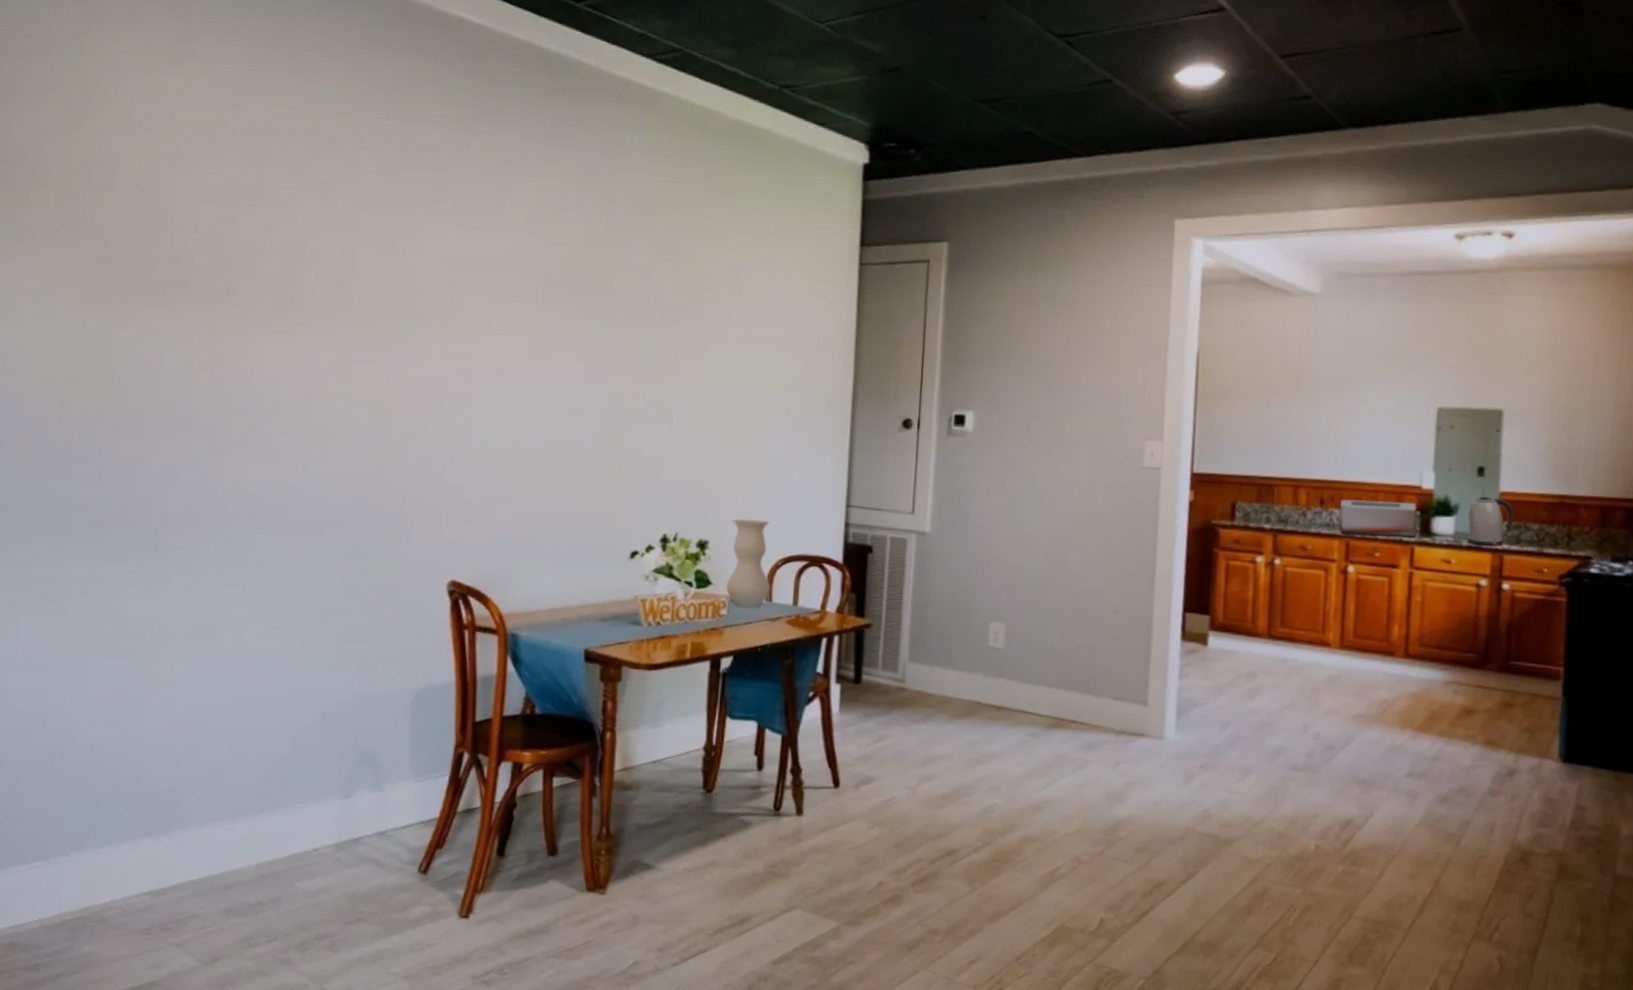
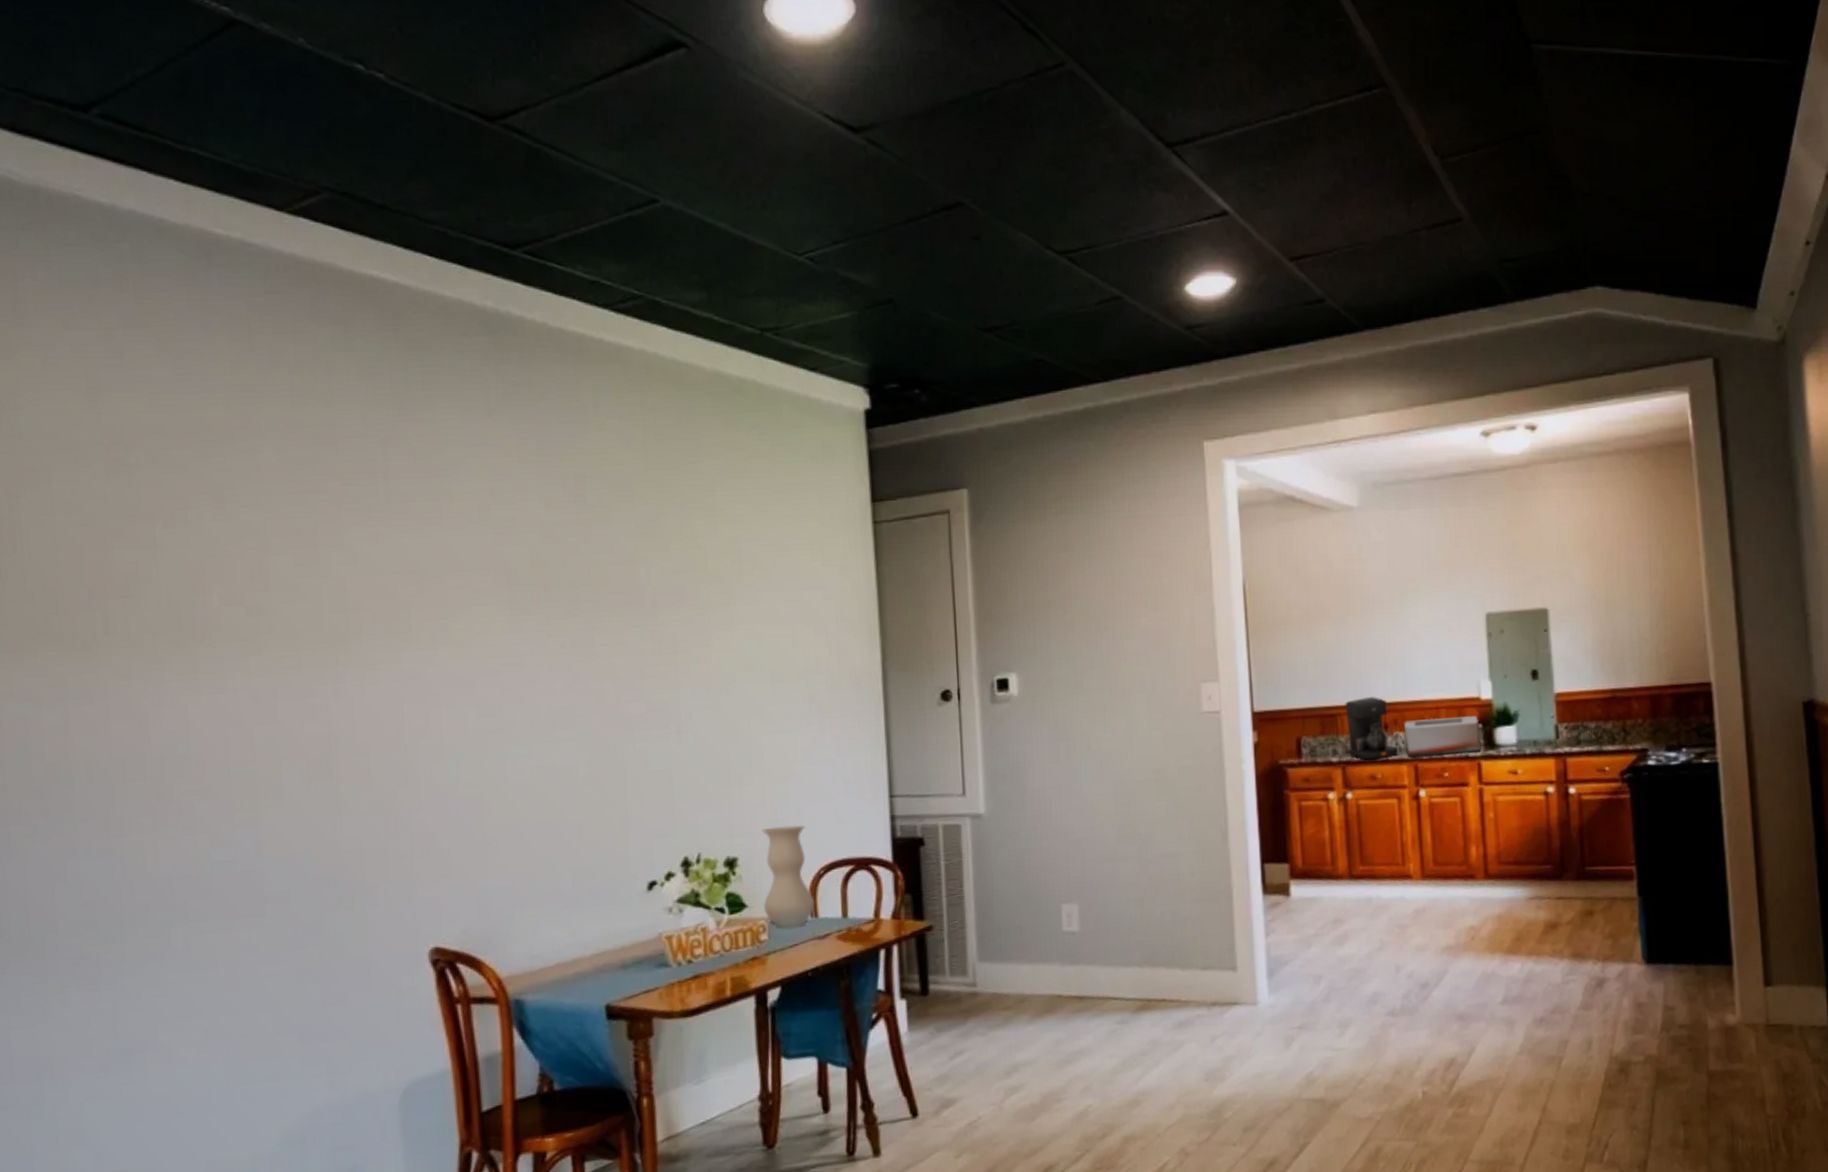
coffee maker: none [1283,472,1331,532] -> present [1345,697,1398,761]
kettle: present [1467,496,1514,547] -> none [1528,700,1571,752]

